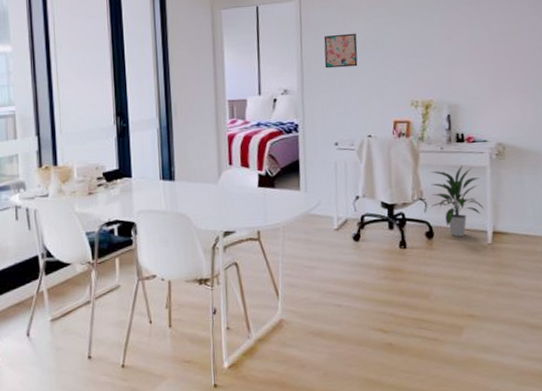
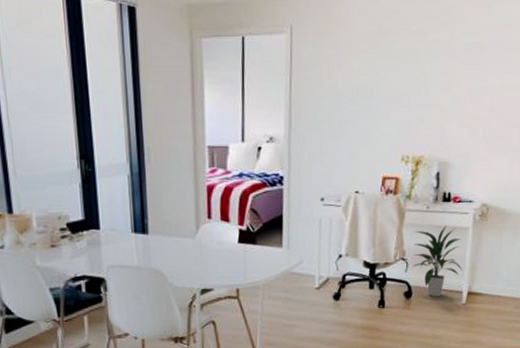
wall art: present [323,33,358,69] -> none [314,76,351,115]

